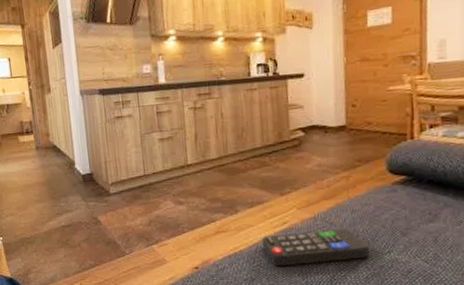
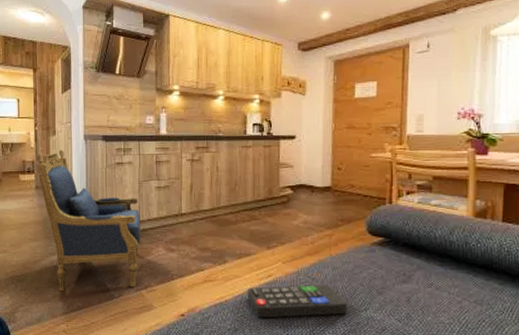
armchair: none [33,107,148,251] -> present [36,149,141,292]

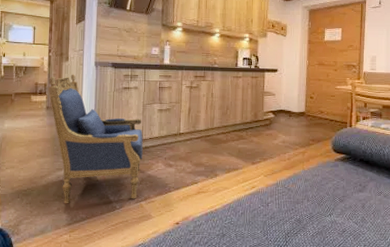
remote control: present [248,285,348,318] -> none [234,194,317,224]

